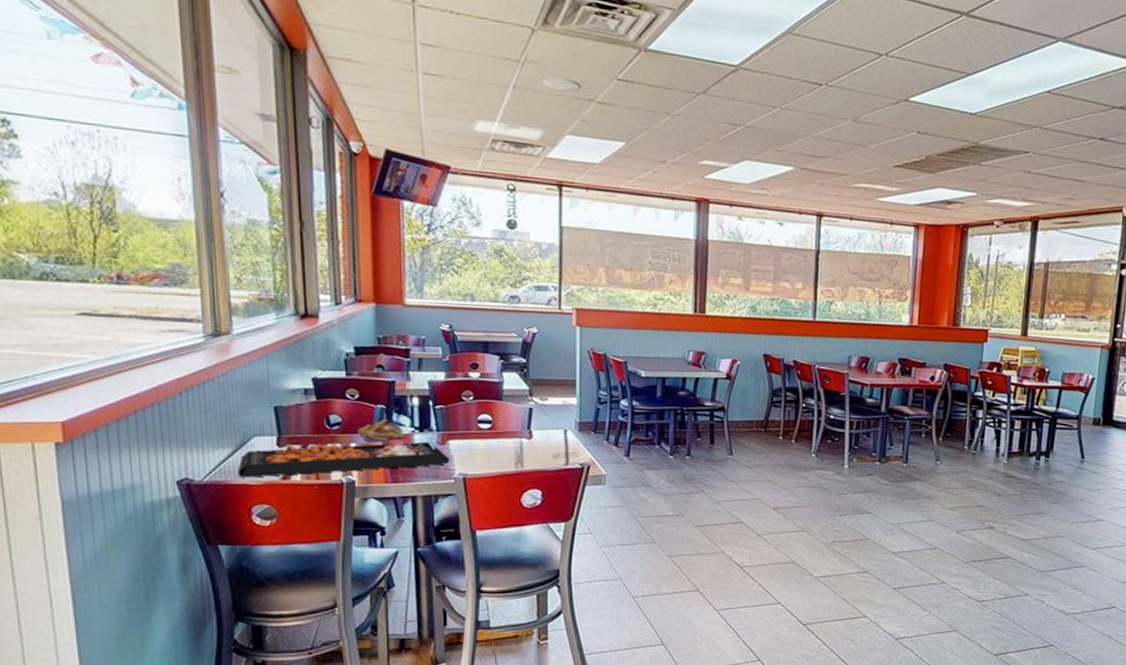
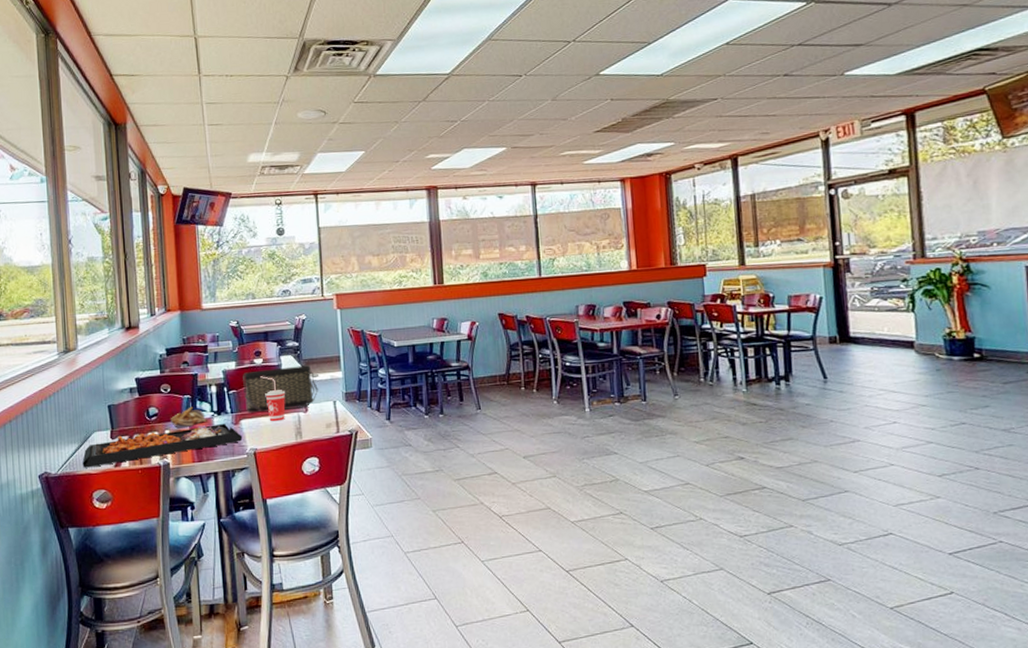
handbag: none [454,385,546,435] -> present [243,365,318,413]
beverage cup: none [476,392,507,446] -> present [260,376,286,422]

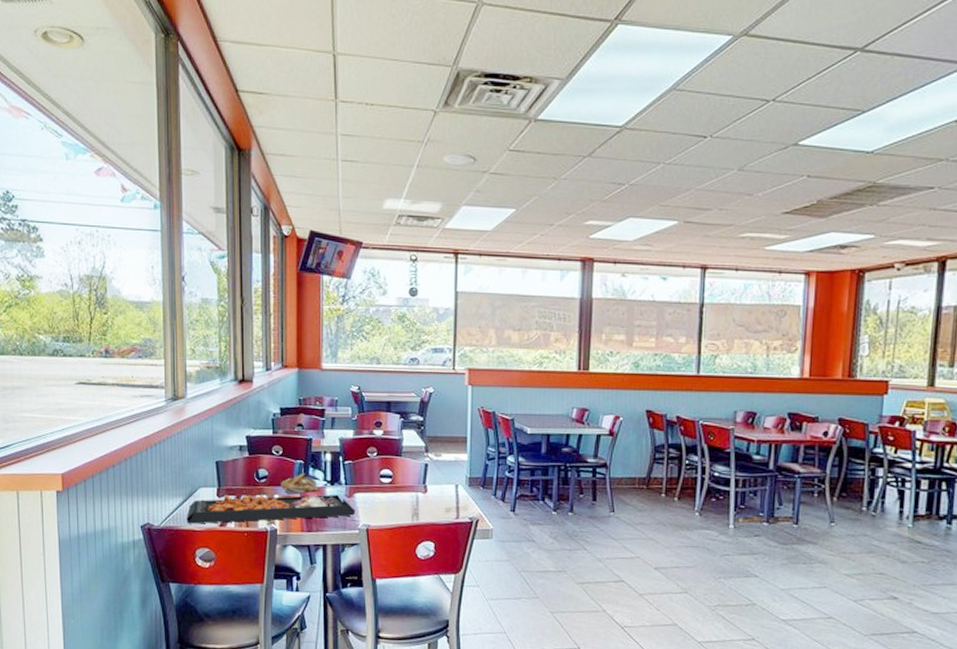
handbag: present [243,365,318,413] -> none [360,442,440,489]
beverage cup: present [260,376,286,422] -> none [379,449,405,499]

